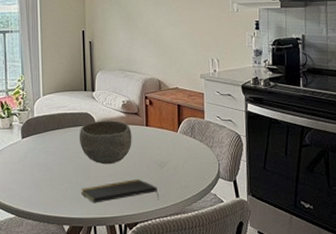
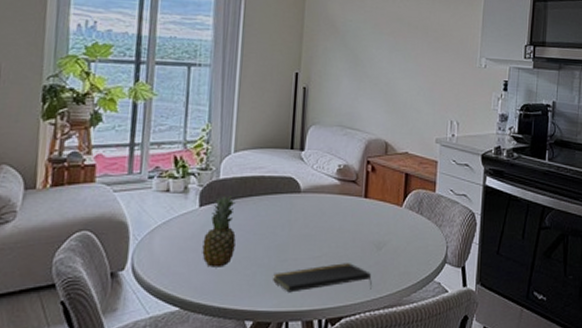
fruit: none [27,128,50,185] -> present [202,195,236,267]
bowl: present [79,120,132,165] -> none [277,188,346,244]

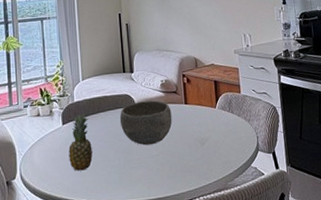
notepad: present [273,263,372,293] -> none [124,158,201,186]
bowl: none [277,188,346,244] -> present [119,100,172,146]

